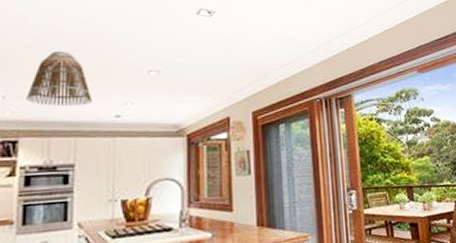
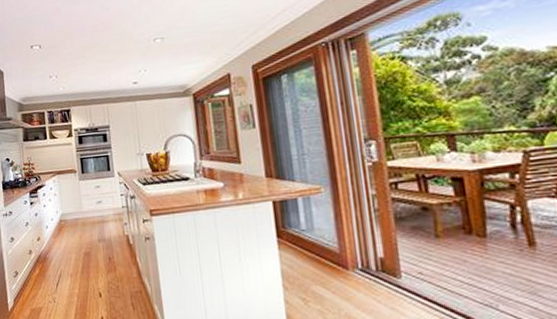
lamp shade: present [26,50,92,106] -> none [70,32,115,80]

